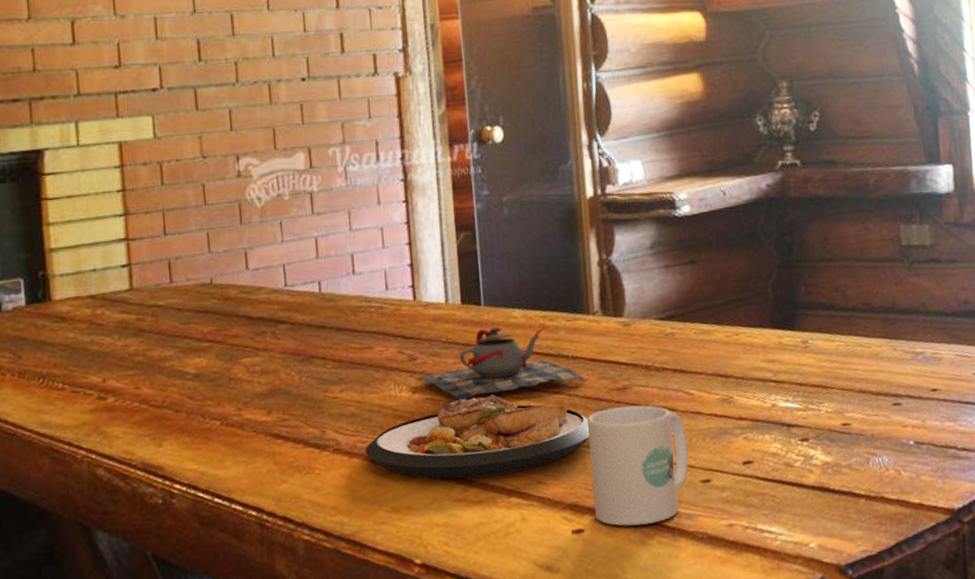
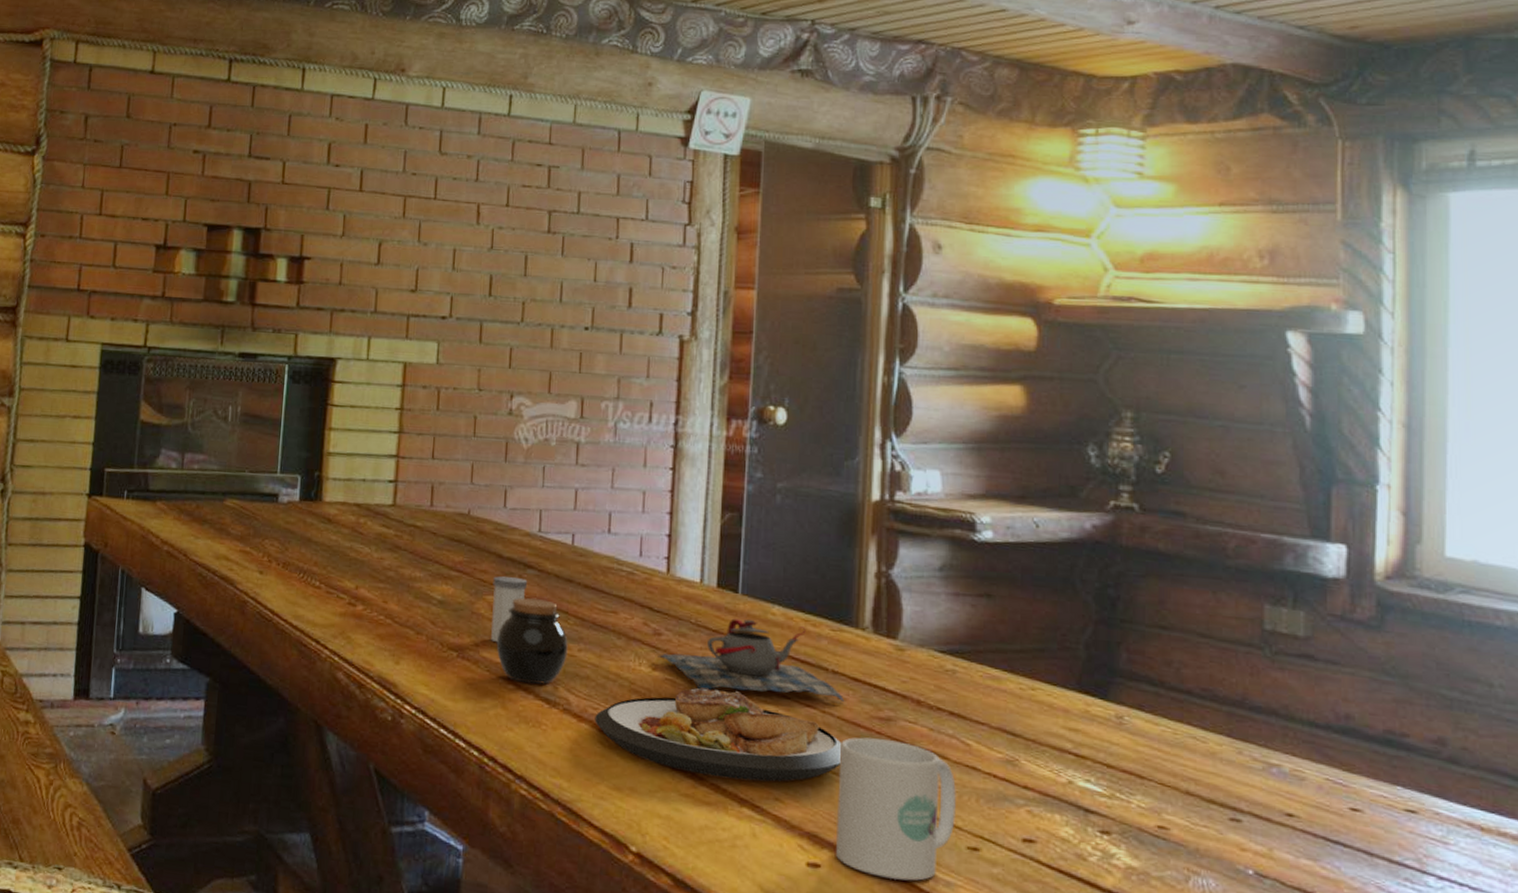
salt shaker: none [246,335,282,402] -> present [491,576,528,642]
jar: none [258,350,330,435] -> present [496,598,568,684]

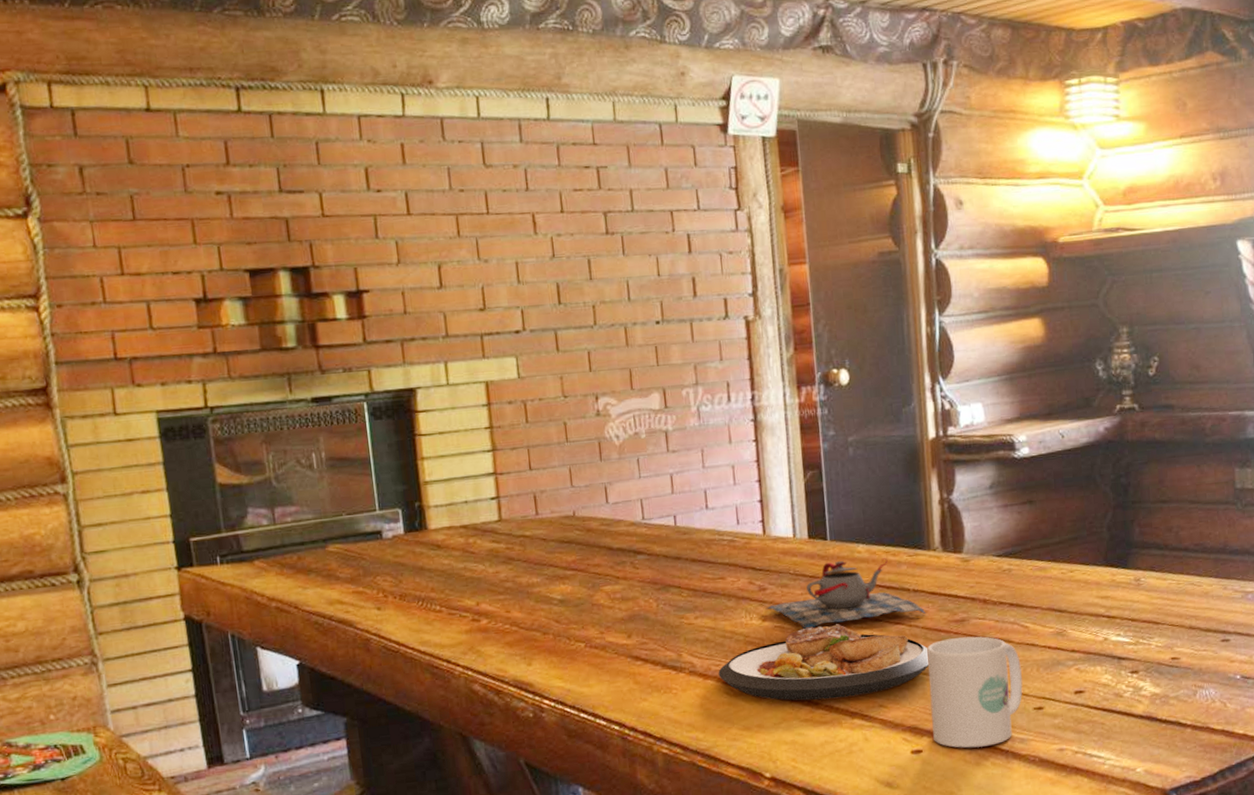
salt shaker: present [491,576,528,642] -> none [607,564,640,626]
jar: present [496,598,568,684] -> none [619,580,686,657]

